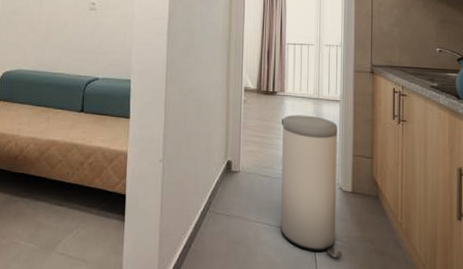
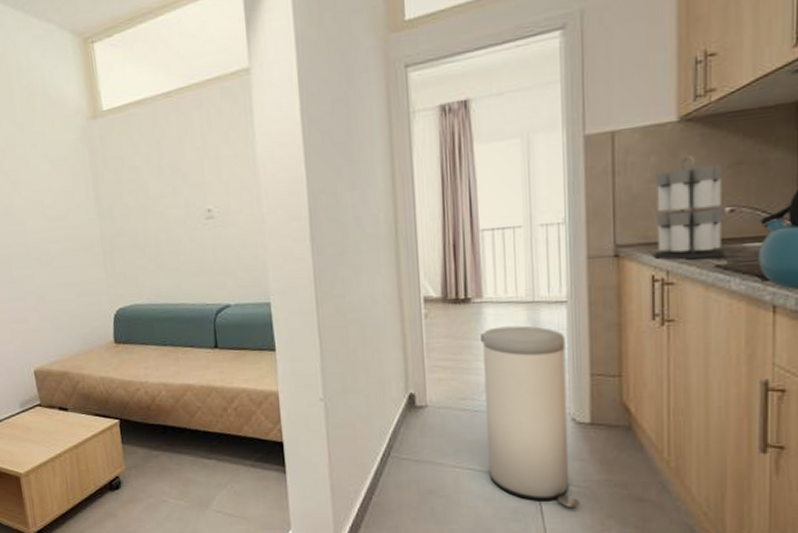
spice rack: none [395,11,436,81] -> present [654,154,725,261]

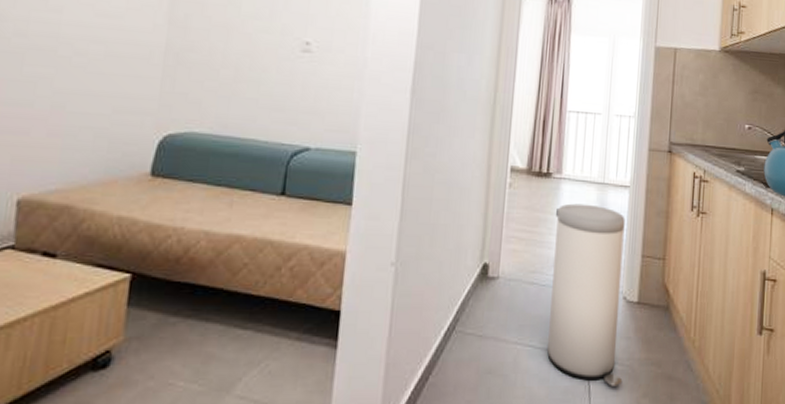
spice rack: present [654,154,725,261] -> none [696,78,746,165]

